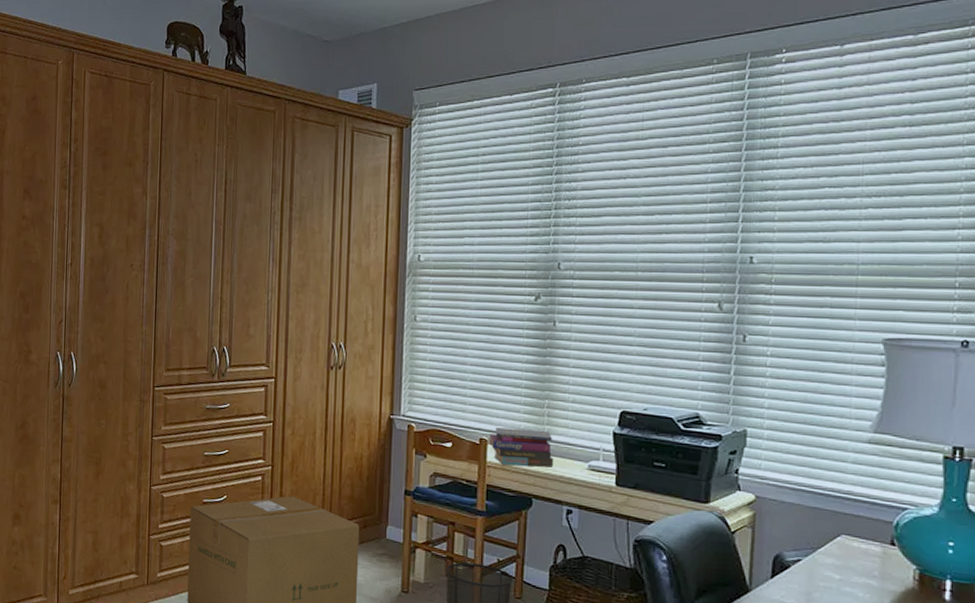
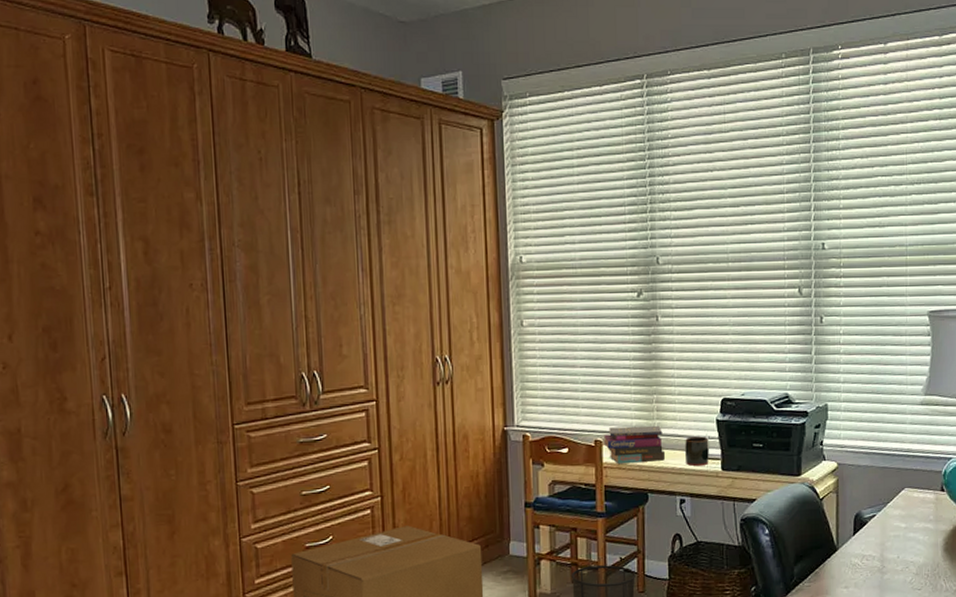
mug: none [575,446,603,478] -> present [684,436,709,466]

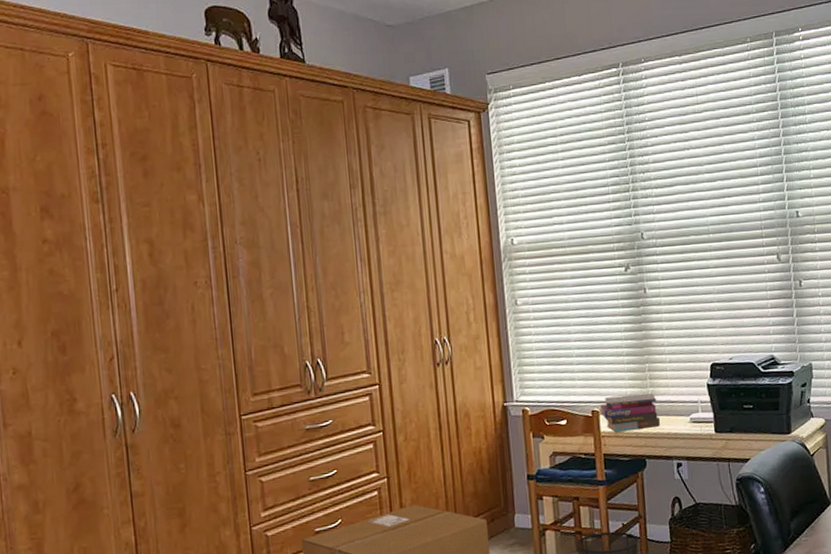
mug: present [684,436,709,466] -> none [678,401,703,430]

